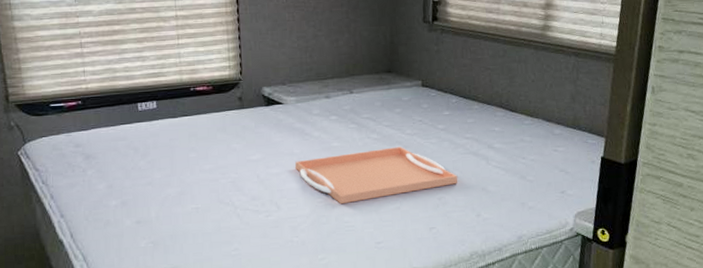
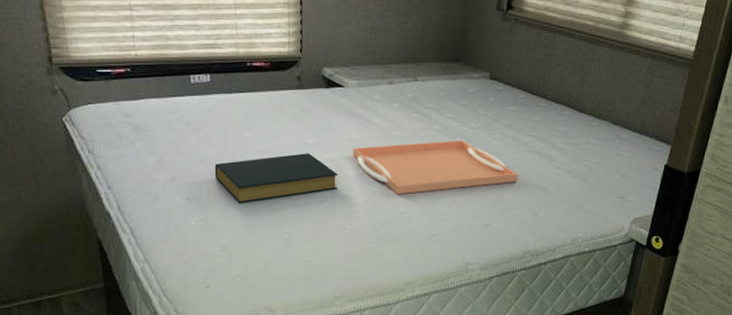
hardback book: none [162,169,283,224] -> present [214,153,338,204]

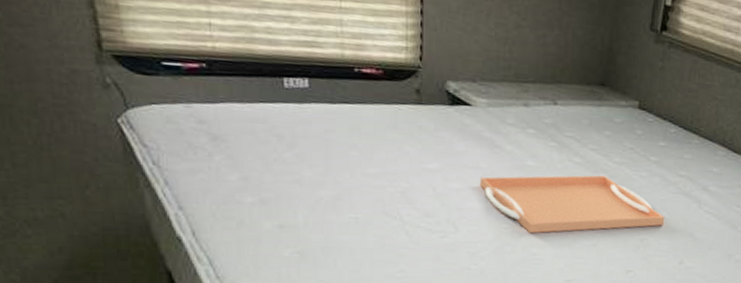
hardback book: present [214,153,338,204] -> none [313,180,463,236]

